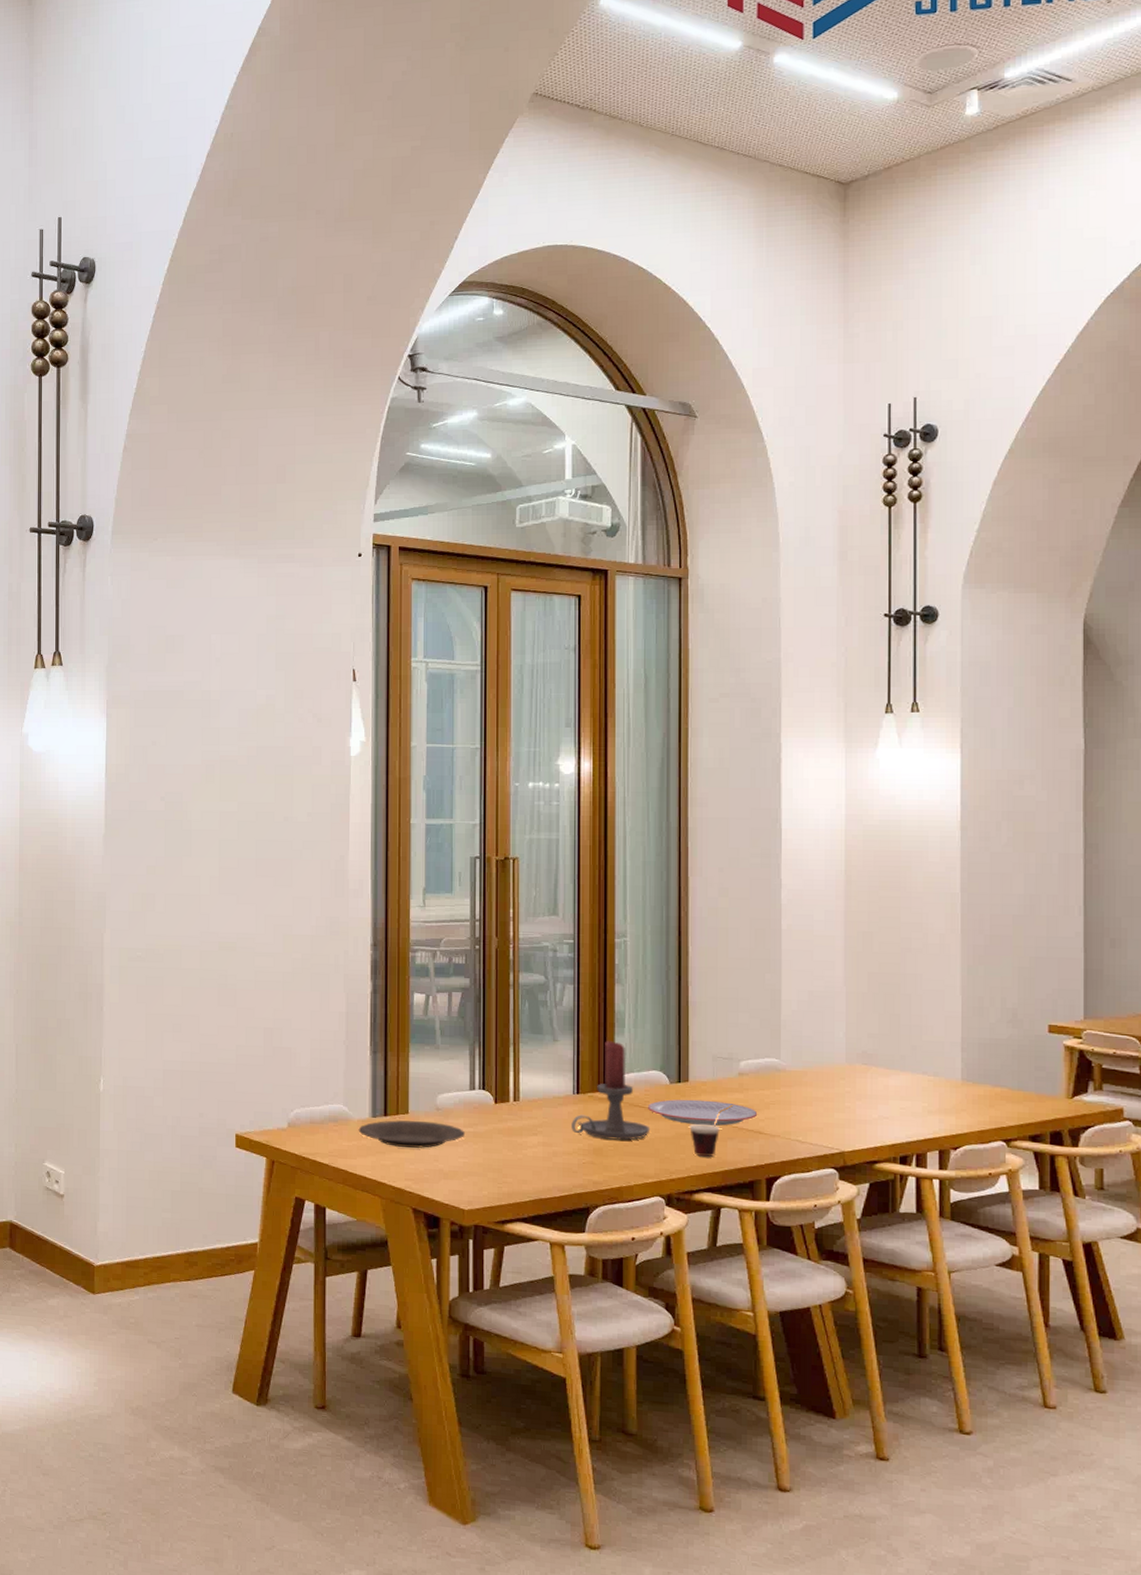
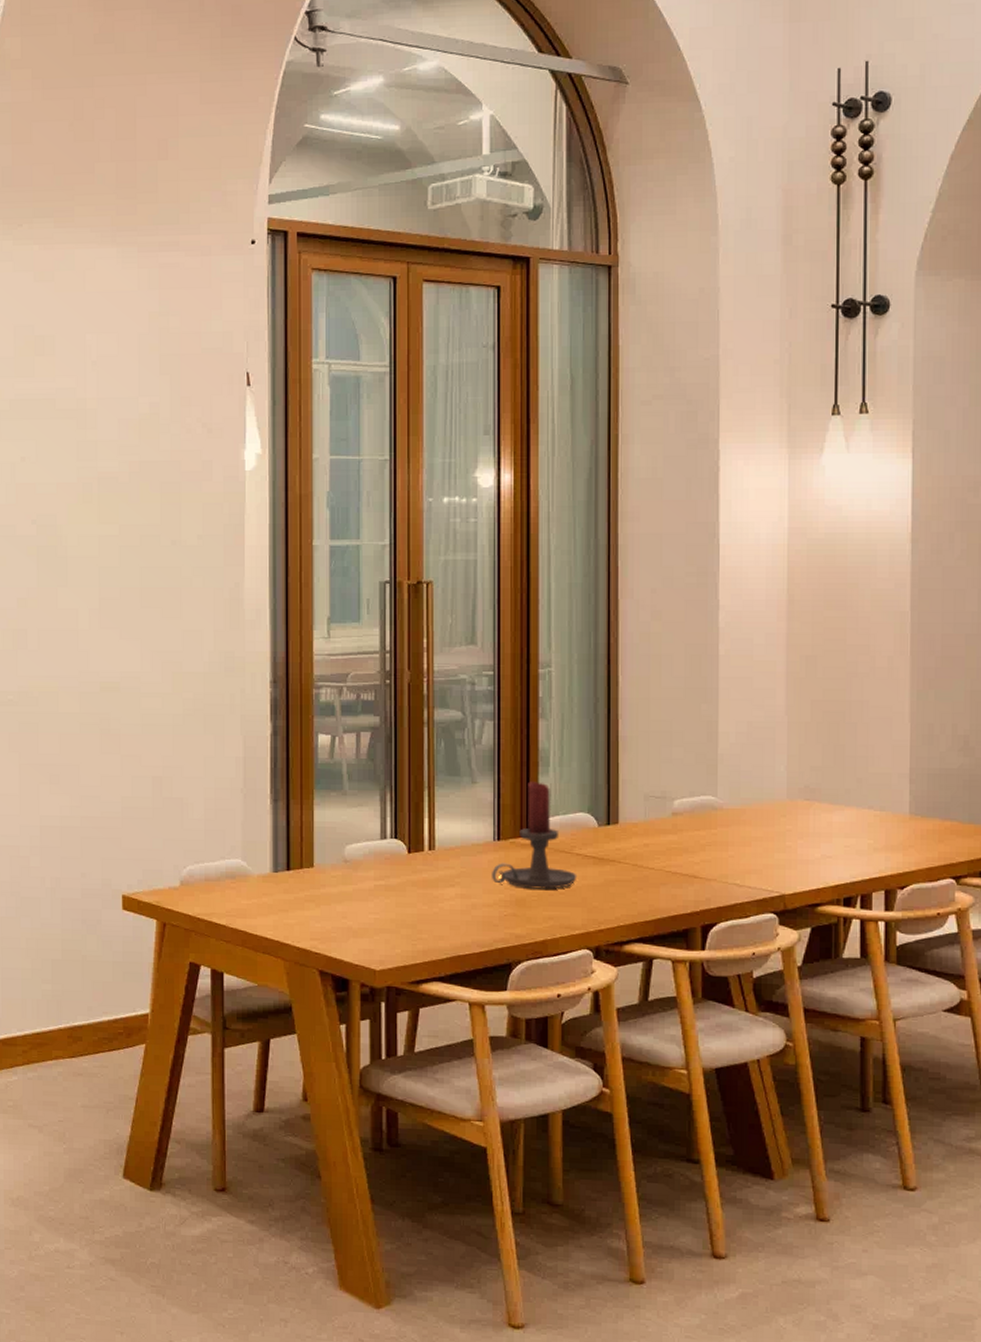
plate: present [358,1120,466,1148] -> none [258,874,377,904]
plate: present [647,1099,758,1126] -> none [573,843,693,871]
cup: present [689,1105,733,1157] -> none [619,848,666,904]

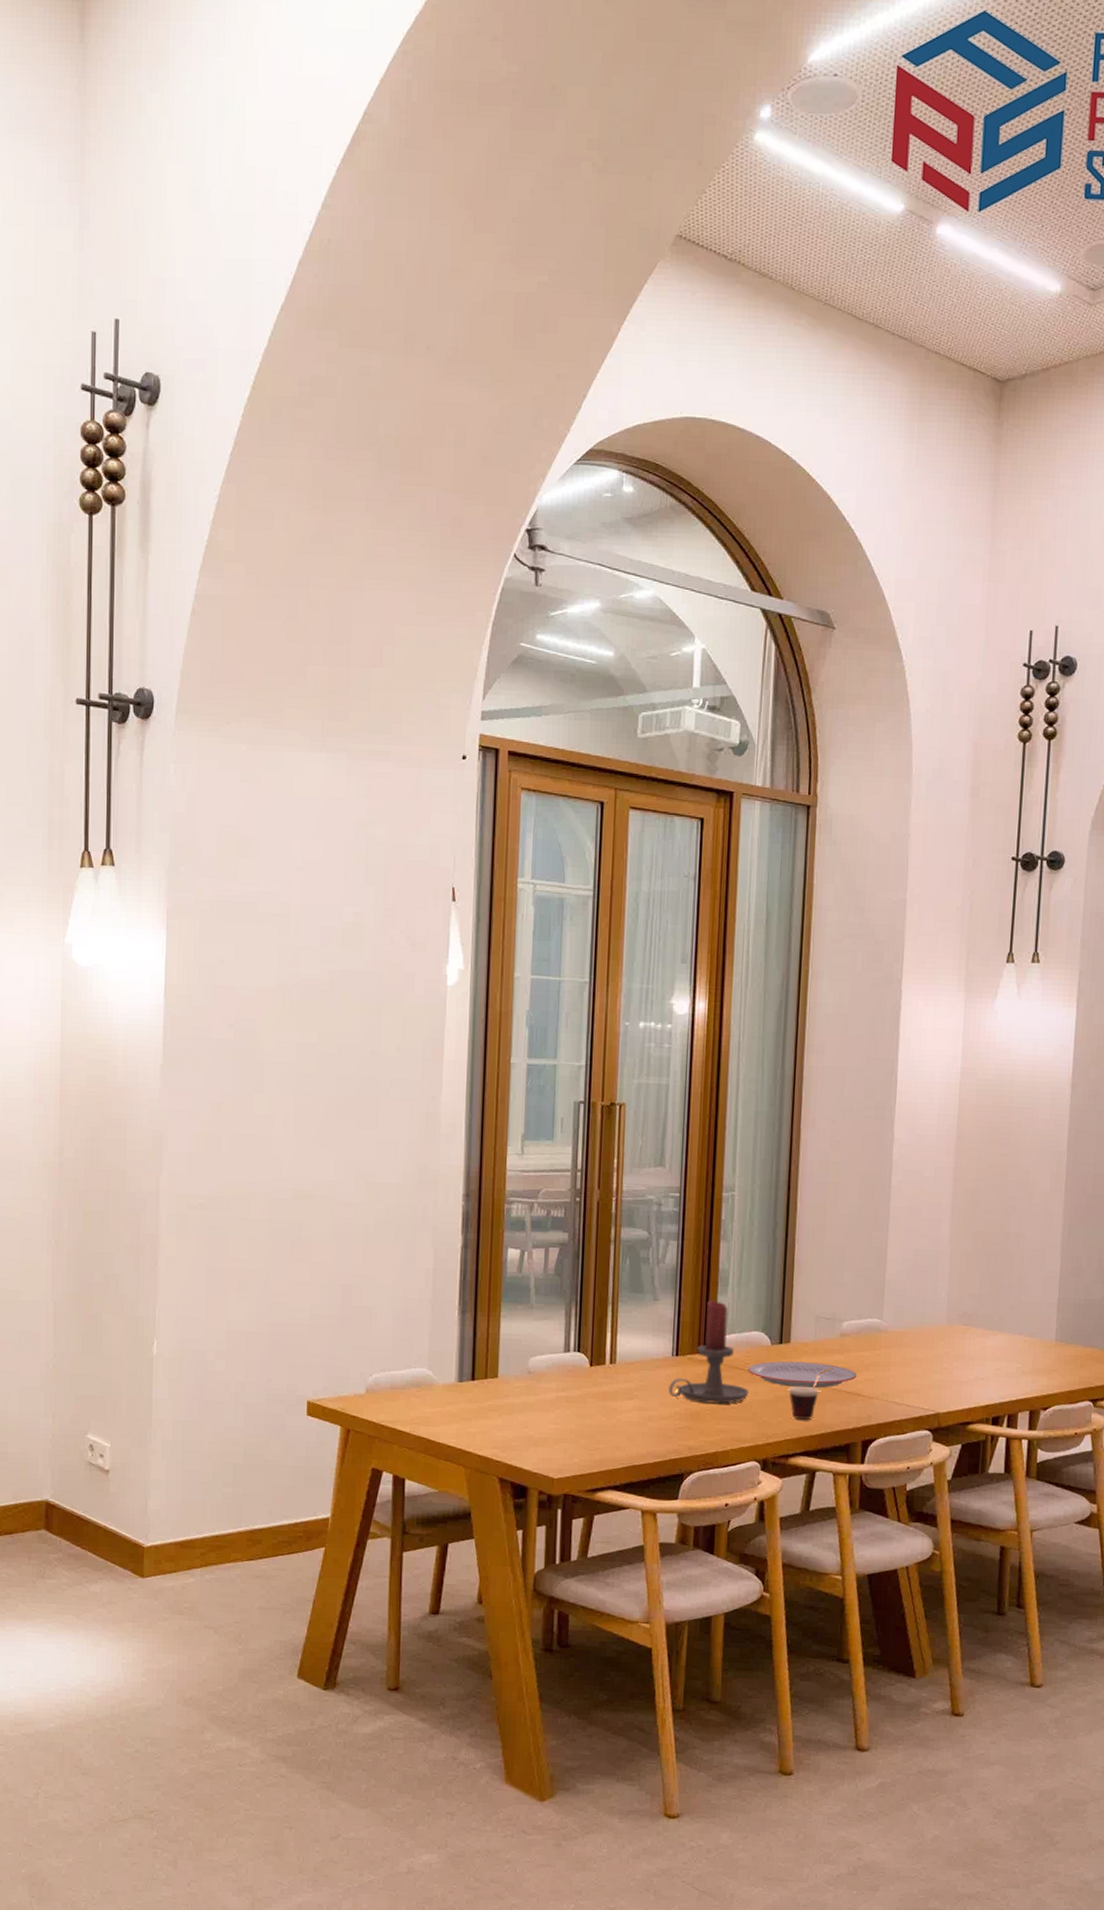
plate: none [573,843,693,871] -> present [747,1361,857,1388]
cup: none [619,848,666,904] -> present [789,1367,833,1420]

